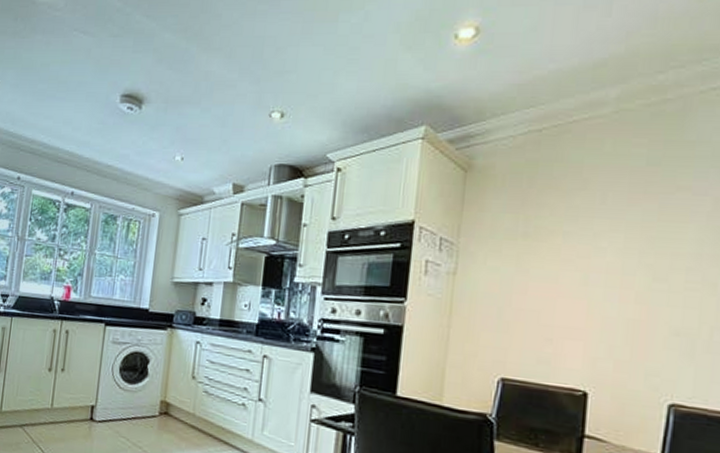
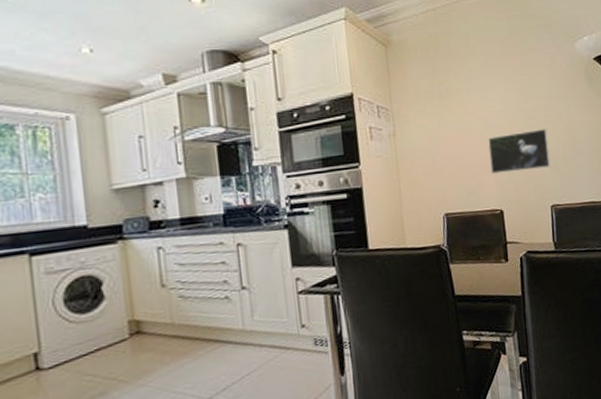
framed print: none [580,294,685,352] -> present [488,129,551,174]

